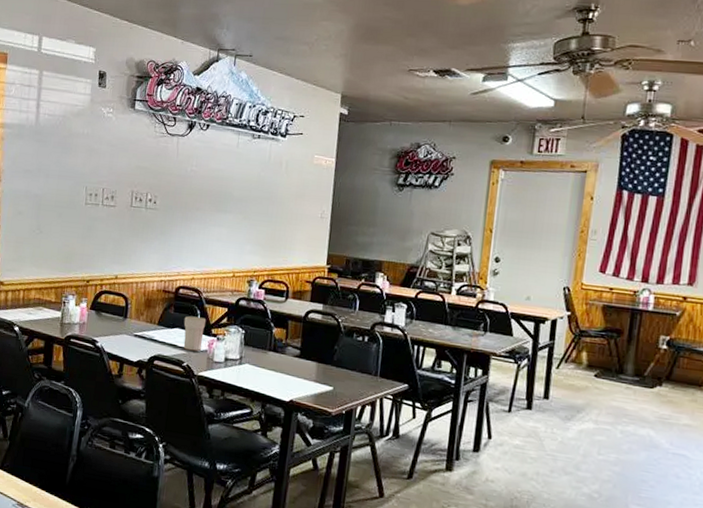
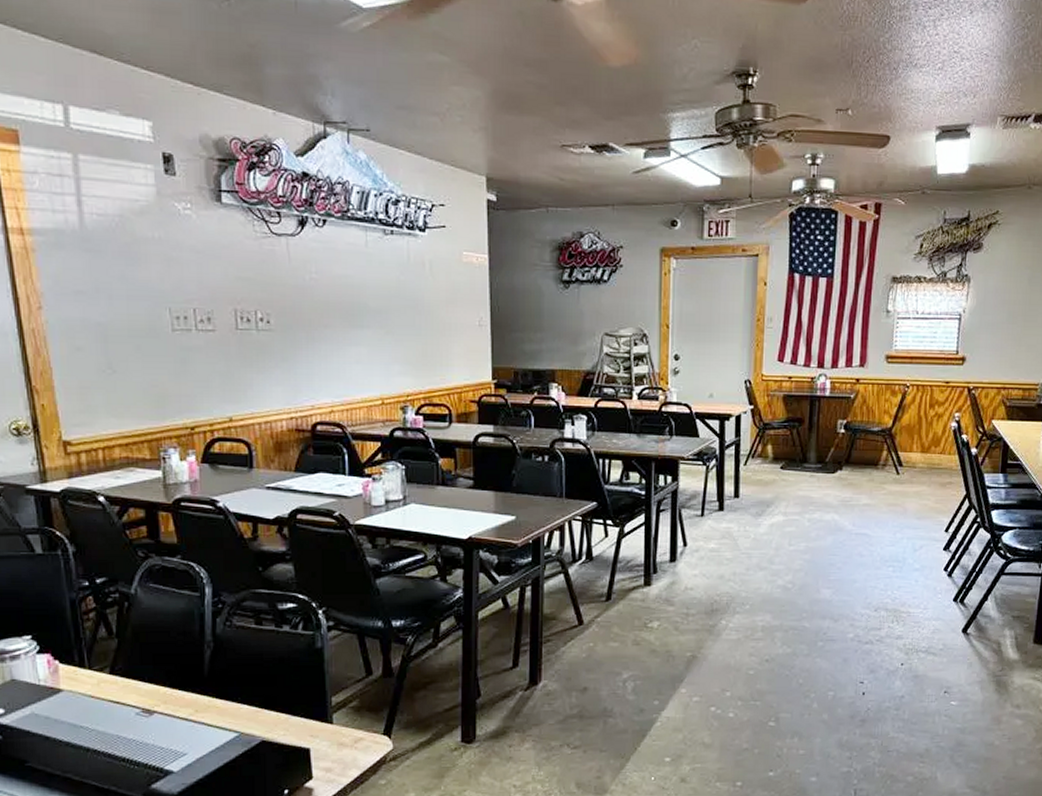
cup: present [183,315,207,352] -> none [328,456,357,498]

